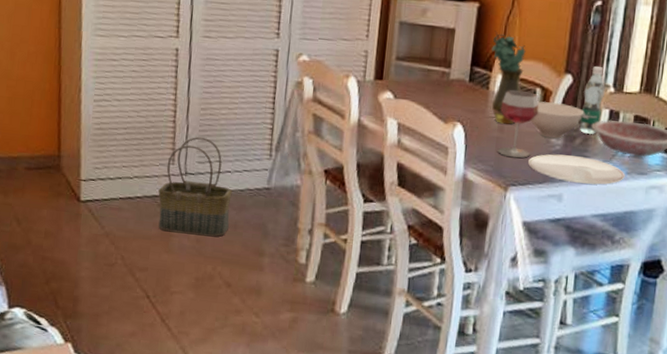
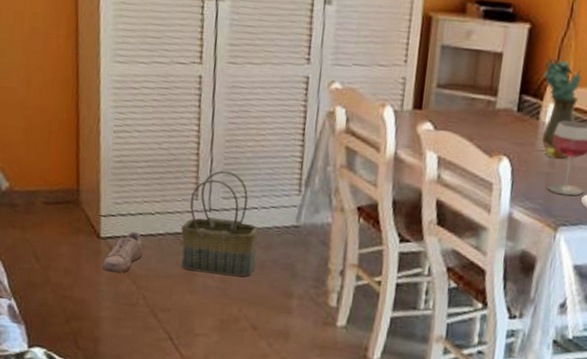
shoe: none [81,194,121,235] -> present [102,231,143,273]

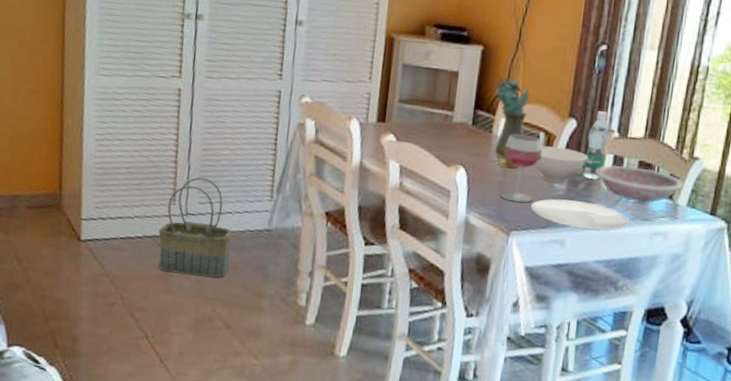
shoe: present [102,231,143,273] -> none [81,234,122,274]

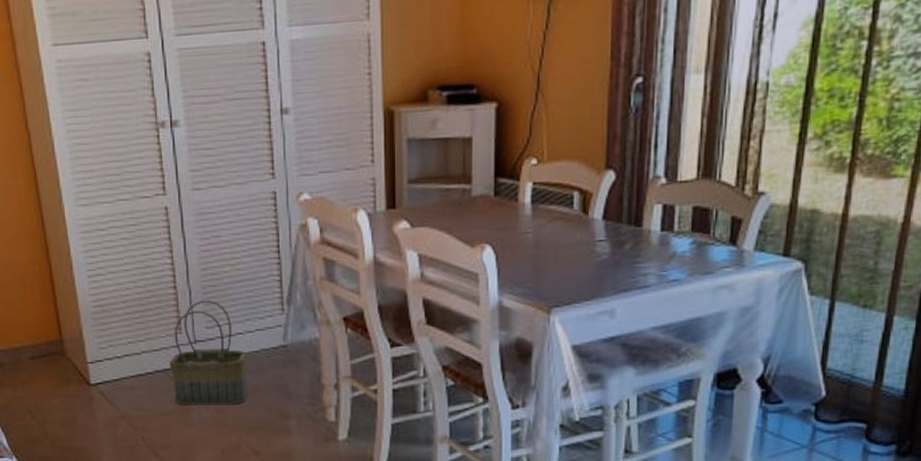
vase: present [494,74,530,169] -> none [516,132,557,239]
wineglass: present [500,133,543,203] -> none [534,196,579,276]
plate: present [531,199,629,231] -> none [572,263,687,294]
bowl: present [534,146,588,184] -> none [570,204,633,247]
bottle: present [583,111,610,180] -> none [628,156,655,236]
bowl: present [595,164,684,204] -> none [642,214,749,254]

